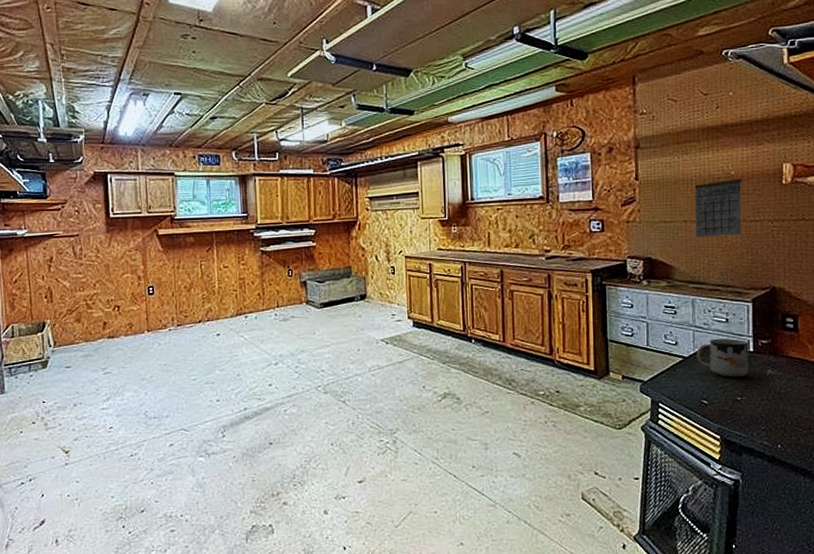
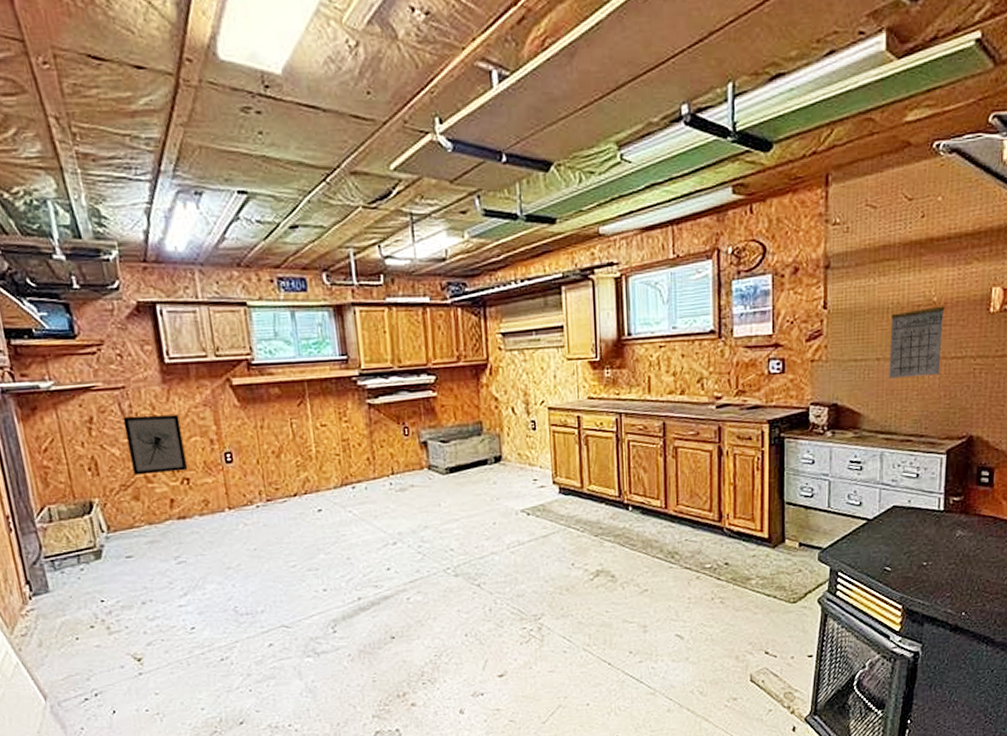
wall art: none [74,256,120,303] -> present [122,414,188,476]
mug: present [696,338,749,377] -> none [882,496,939,540]

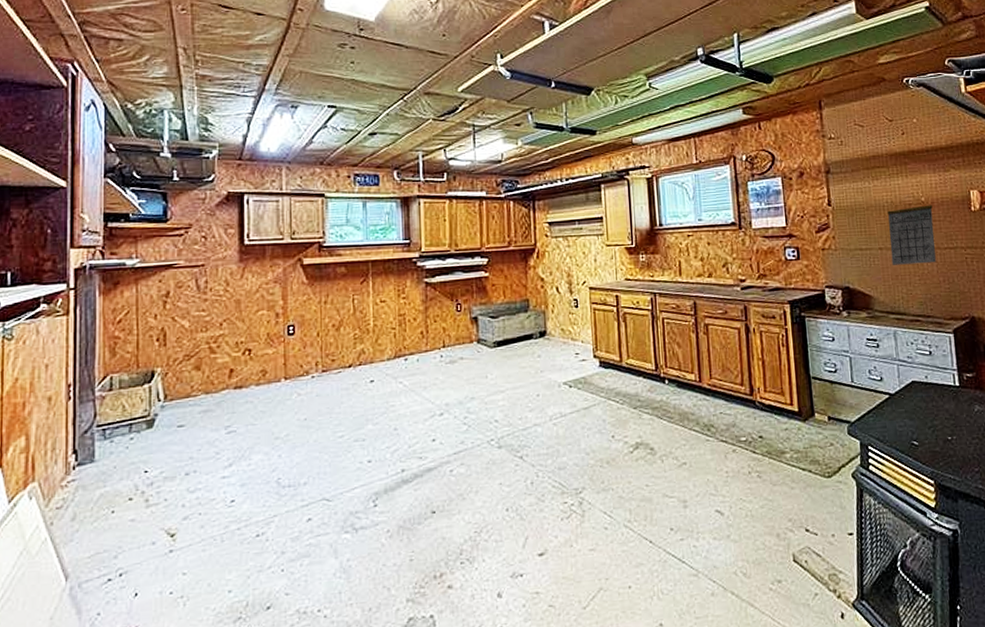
wall art: present [122,414,188,476] -> none [197,290,252,346]

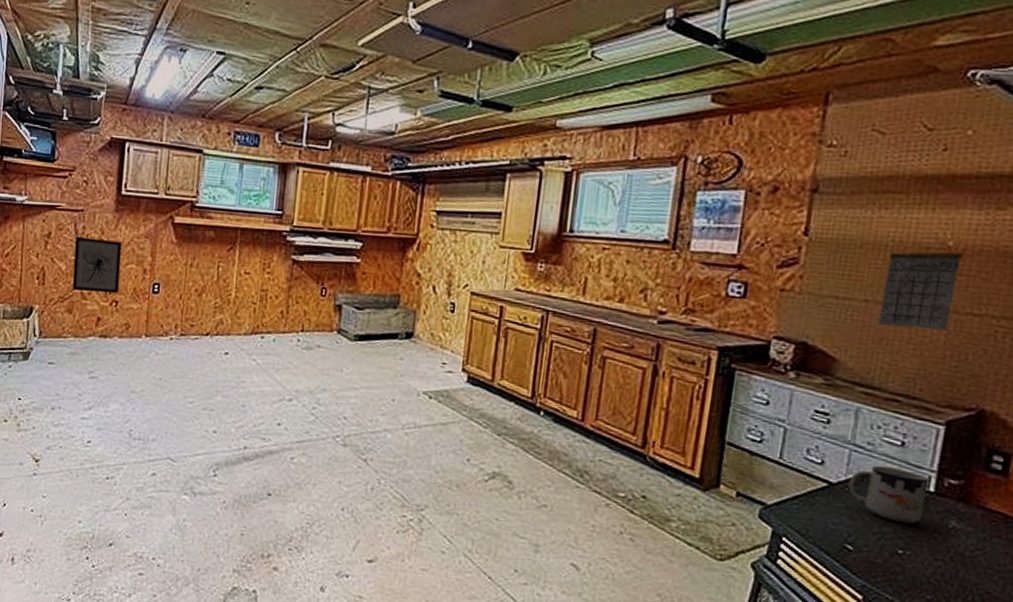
wall art: none [197,290,252,346] -> present [72,236,122,294]
mug: none [902,372,957,415] -> present [848,465,929,524]

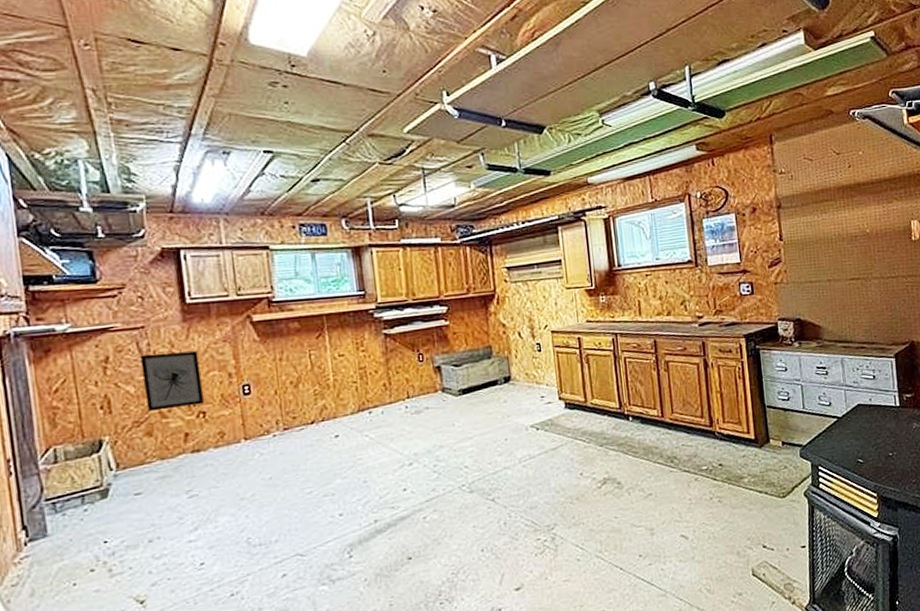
mug: present [848,465,929,524] -> none [849,395,897,434]
calendar: present [878,236,963,331] -> none [834,228,880,296]

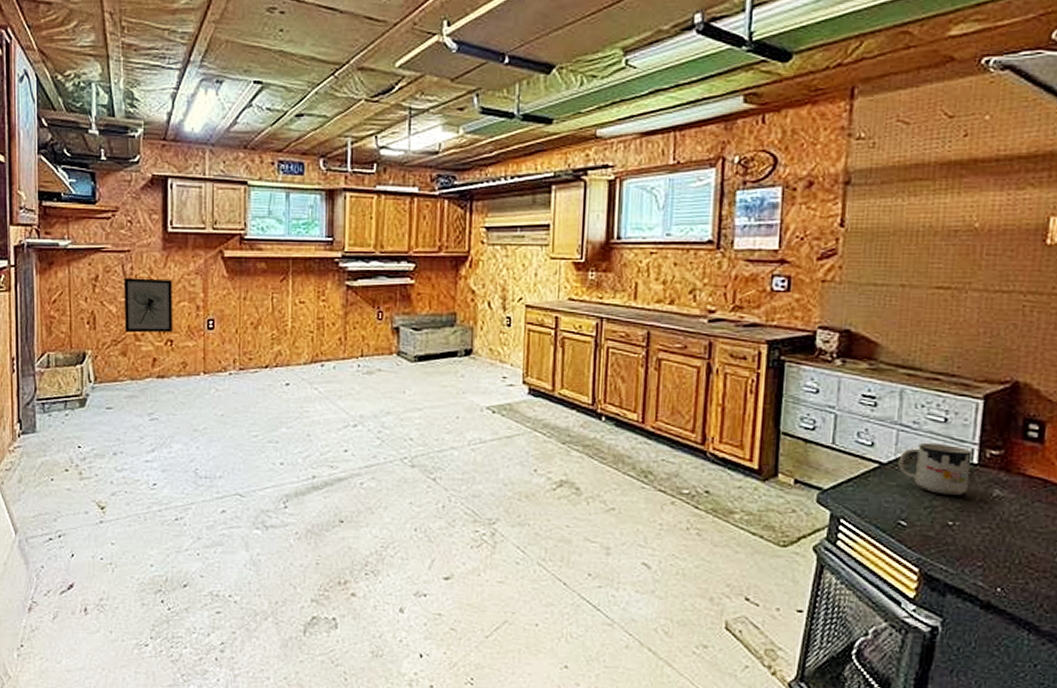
mug: none [849,395,897,434] -> present [898,442,972,495]

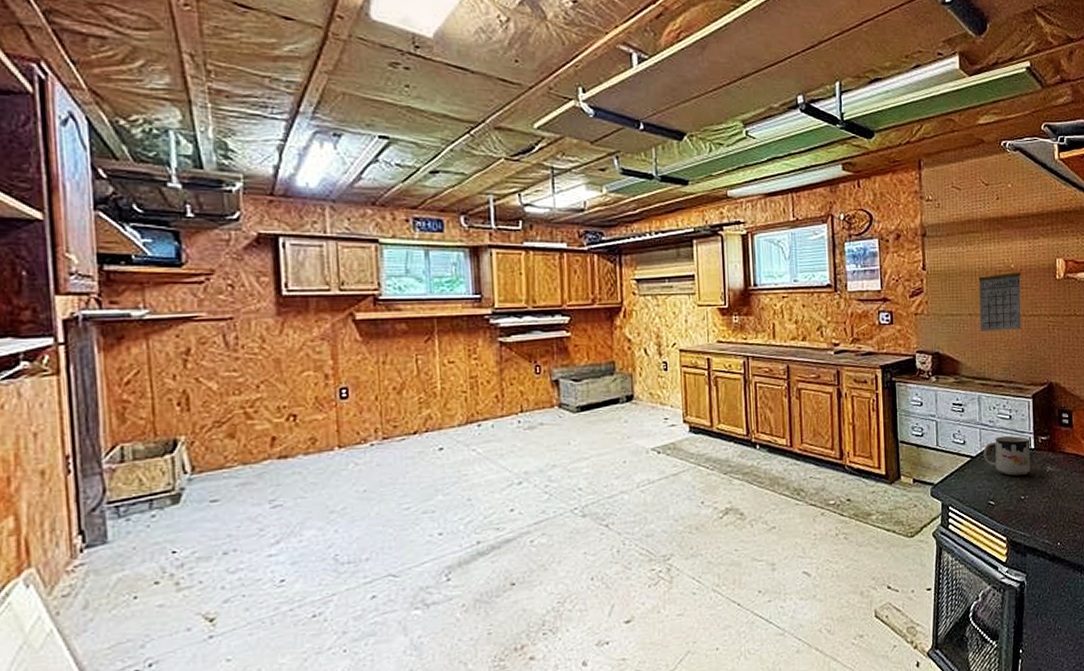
wall art: present [124,278,173,333] -> none [226,347,297,411]
calendar: none [915,219,989,309] -> present [978,262,1021,331]

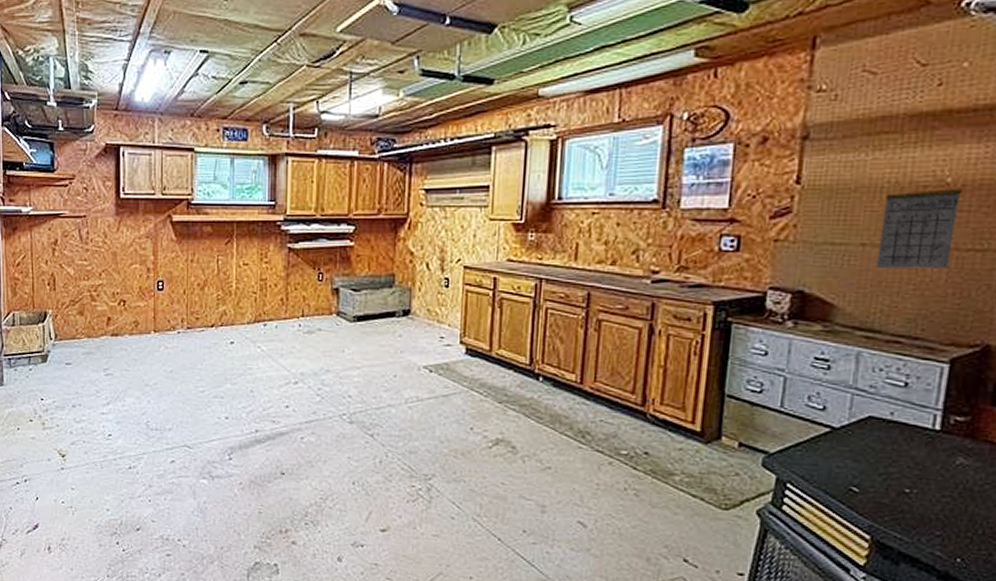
mug: present [983,436,1031,476] -> none [851,407,935,462]

